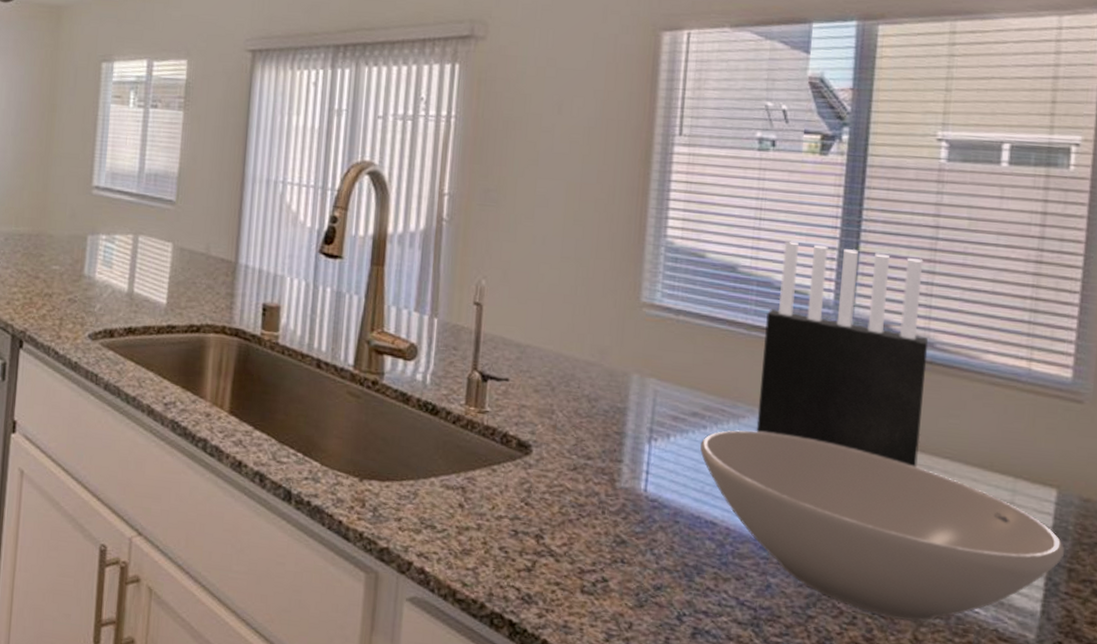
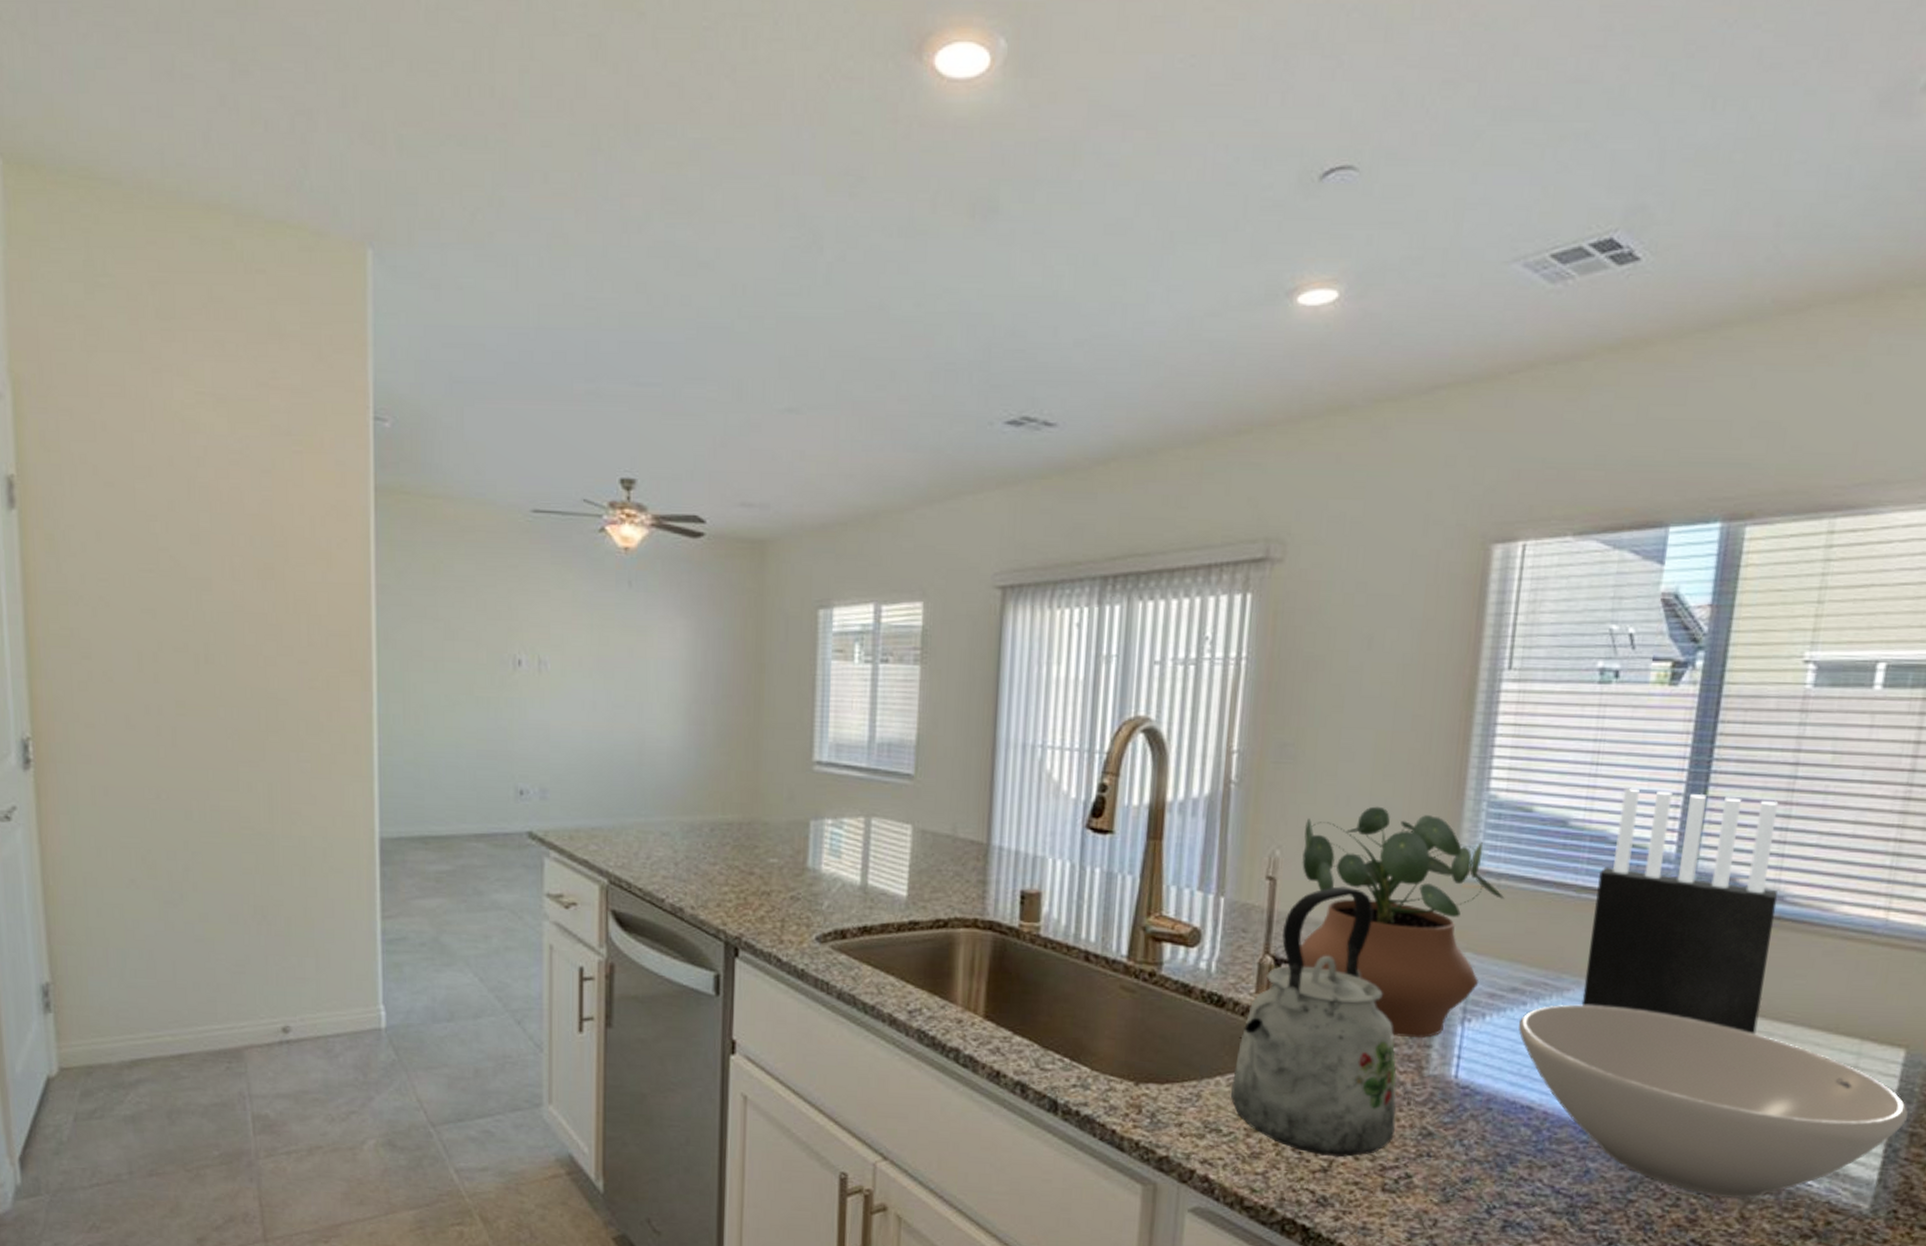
kettle: none [443,314,592,559] -> present [1230,886,1397,1157]
potted plant: none [504,246,684,453] -> present [1300,806,1505,1038]

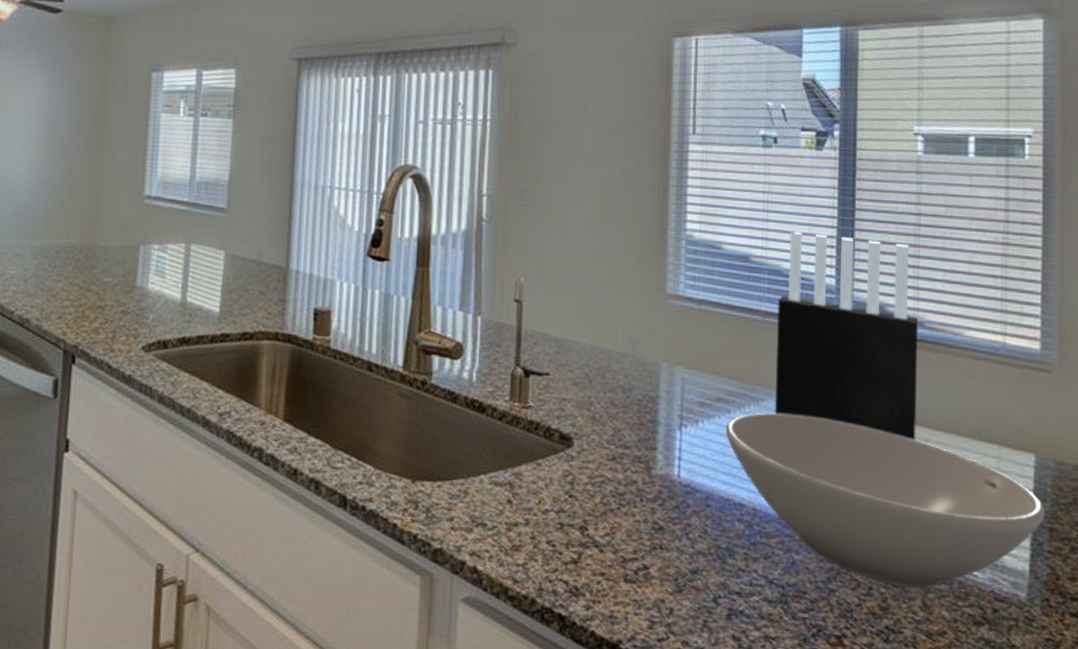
kettle: present [1230,886,1397,1157] -> none [492,308,632,550]
potted plant: present [1300,806,1505,1038] -> none [542,242,706,441]

